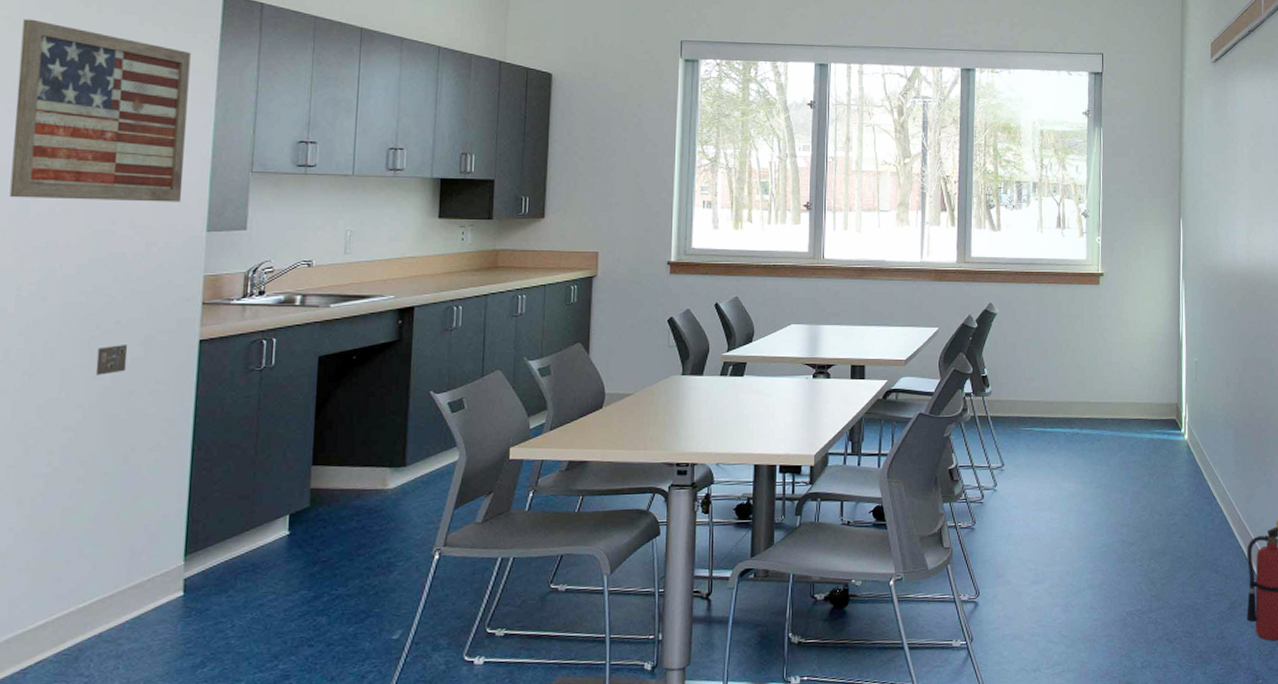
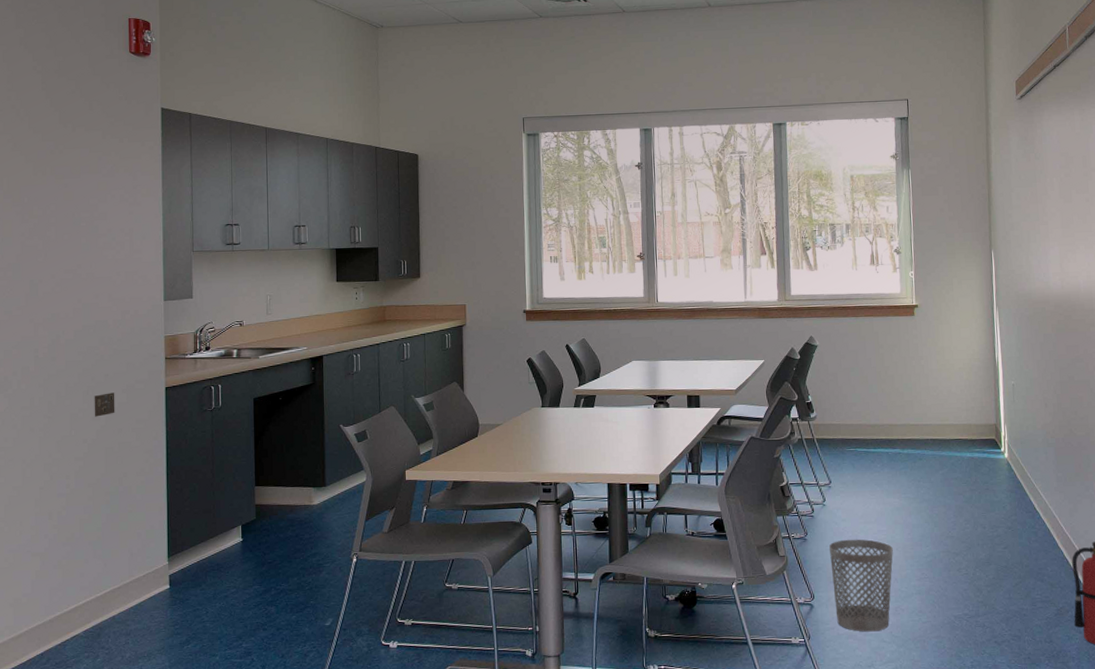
wall art: present [9,19,191,202] -> none [22,140,144,281]
wastebasket: none [999,528,1066,632] -> present [829,539,893,632]

